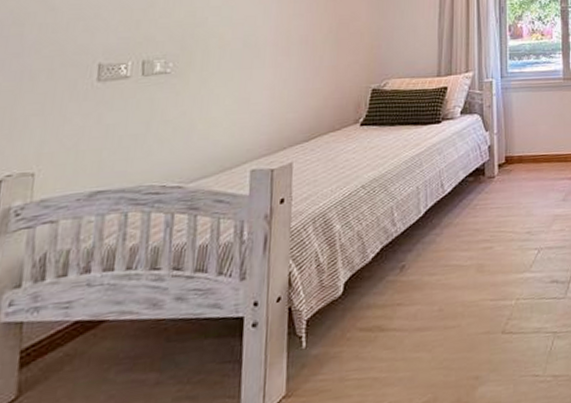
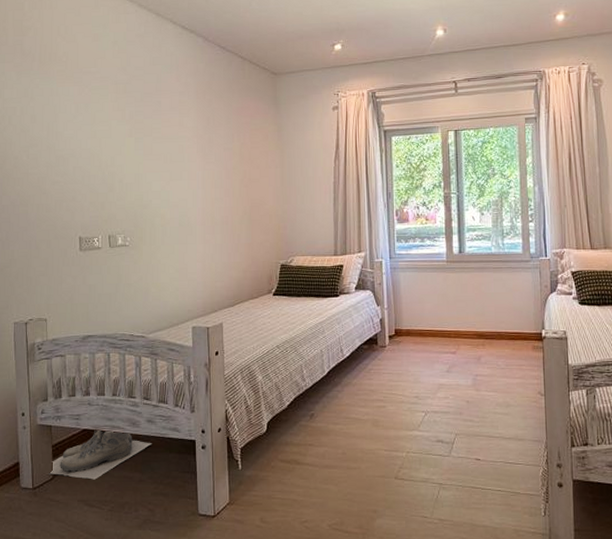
boots: none [8,317,180,394] -> present [48,428,152,480]

